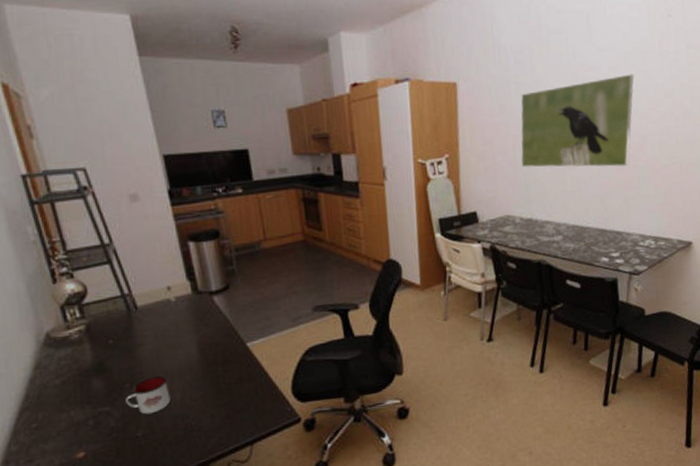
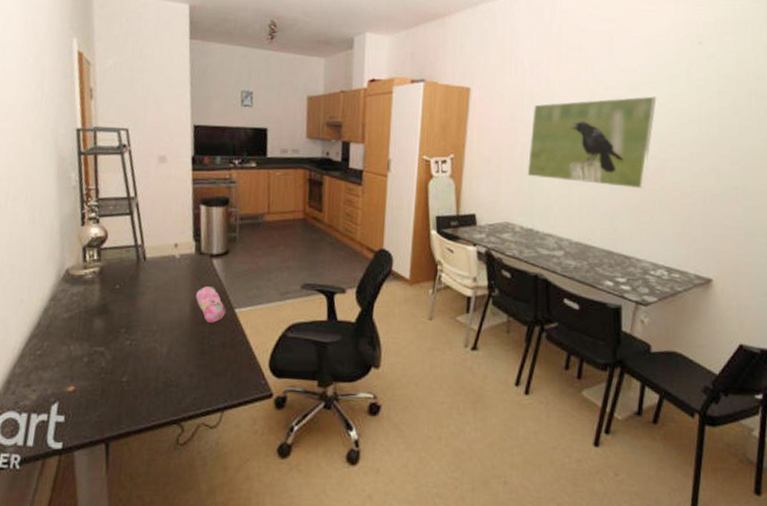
mug: present [126,376,171,415] -> none [119,326,159,362]
pencil case: none [202,325,237,362] -> present [196,286,226,323]

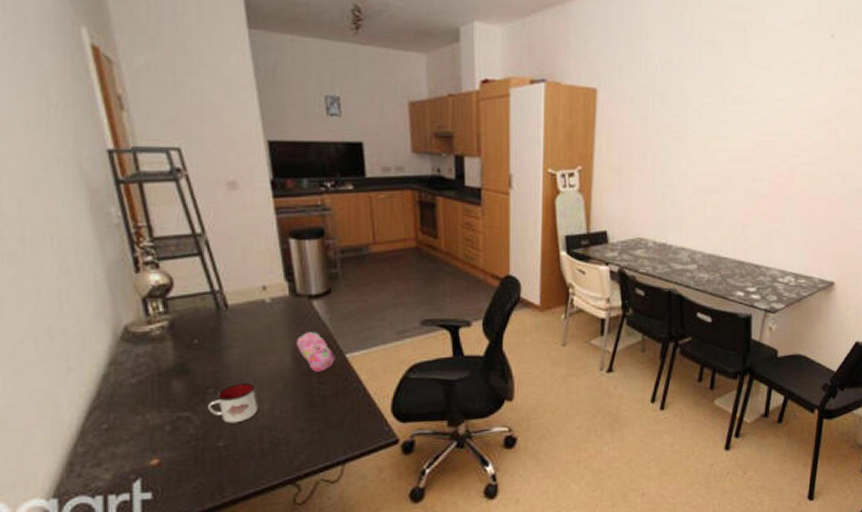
mug: none [119,326,159,362] -> present [208,383,258,424]
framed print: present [527,96,657,188] -> none [659,95,789,195]

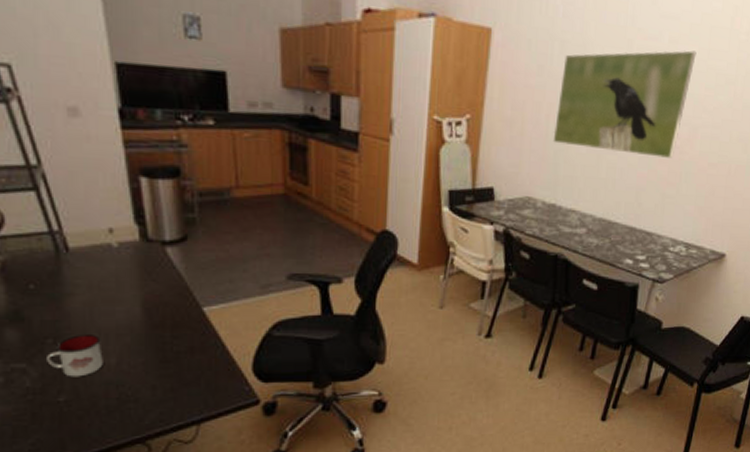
pencil case: present [297,332,335,372] -> none [148,282,191,325]
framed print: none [659,95,789,195] -> present [553,50,697,158]

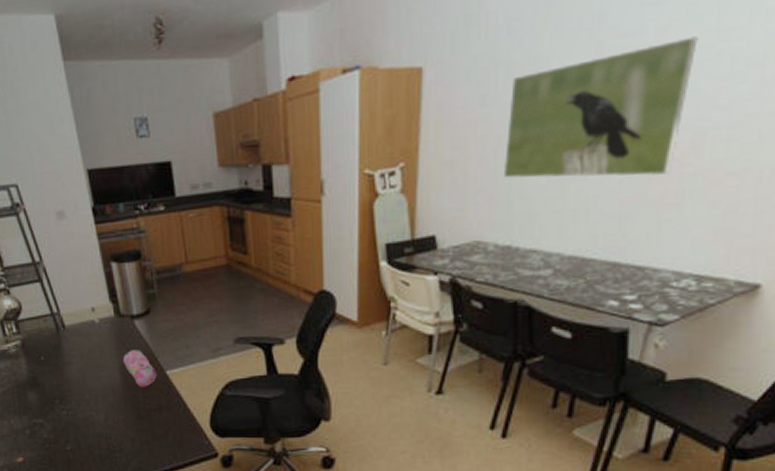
mug: present [47,335,103,377] -> none [56,396,95,431]
pencil case: none [148,282,191,325] -> present [123,350,157,387]

